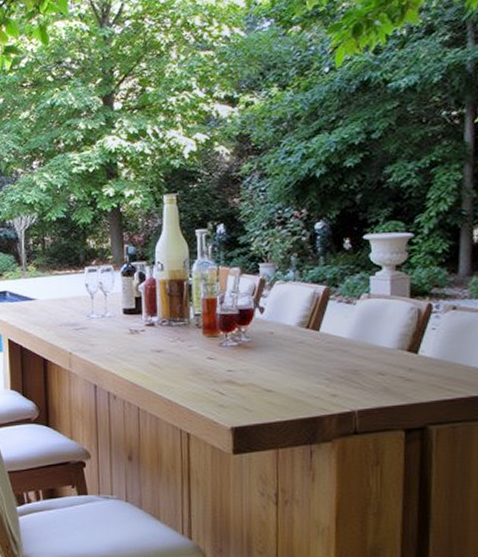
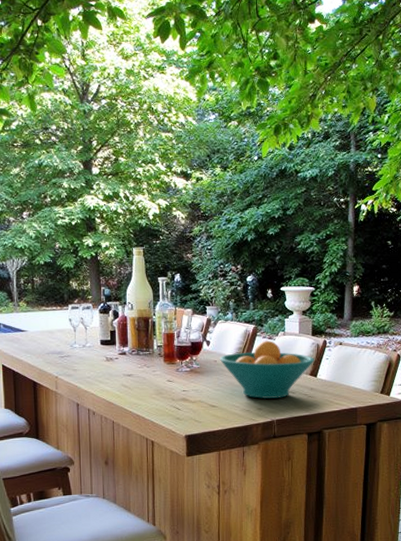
fruit bowl: none [278,305,415,382] -> present [220,340,315,399]

